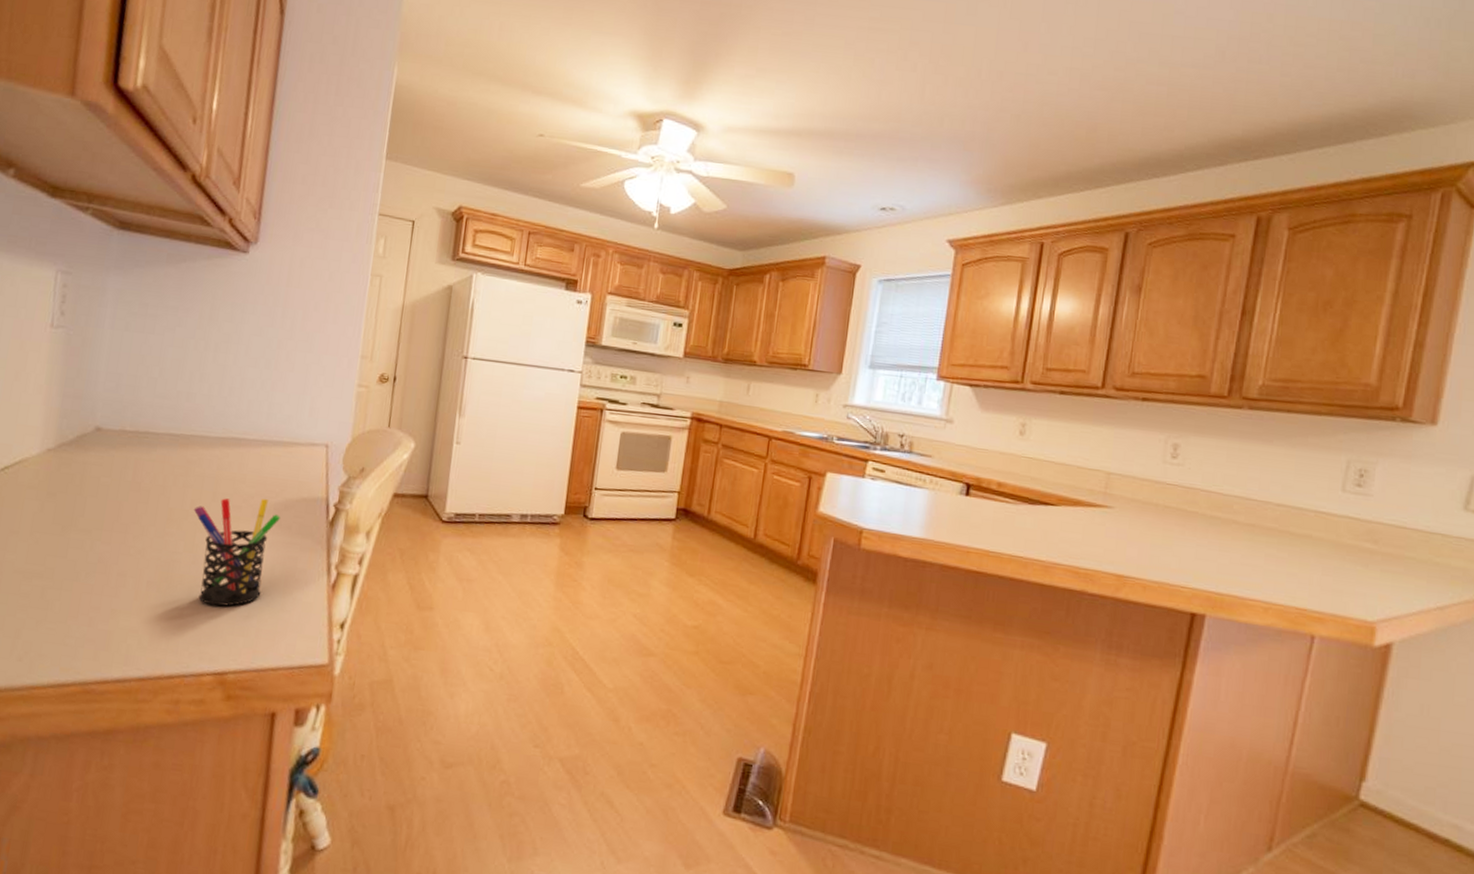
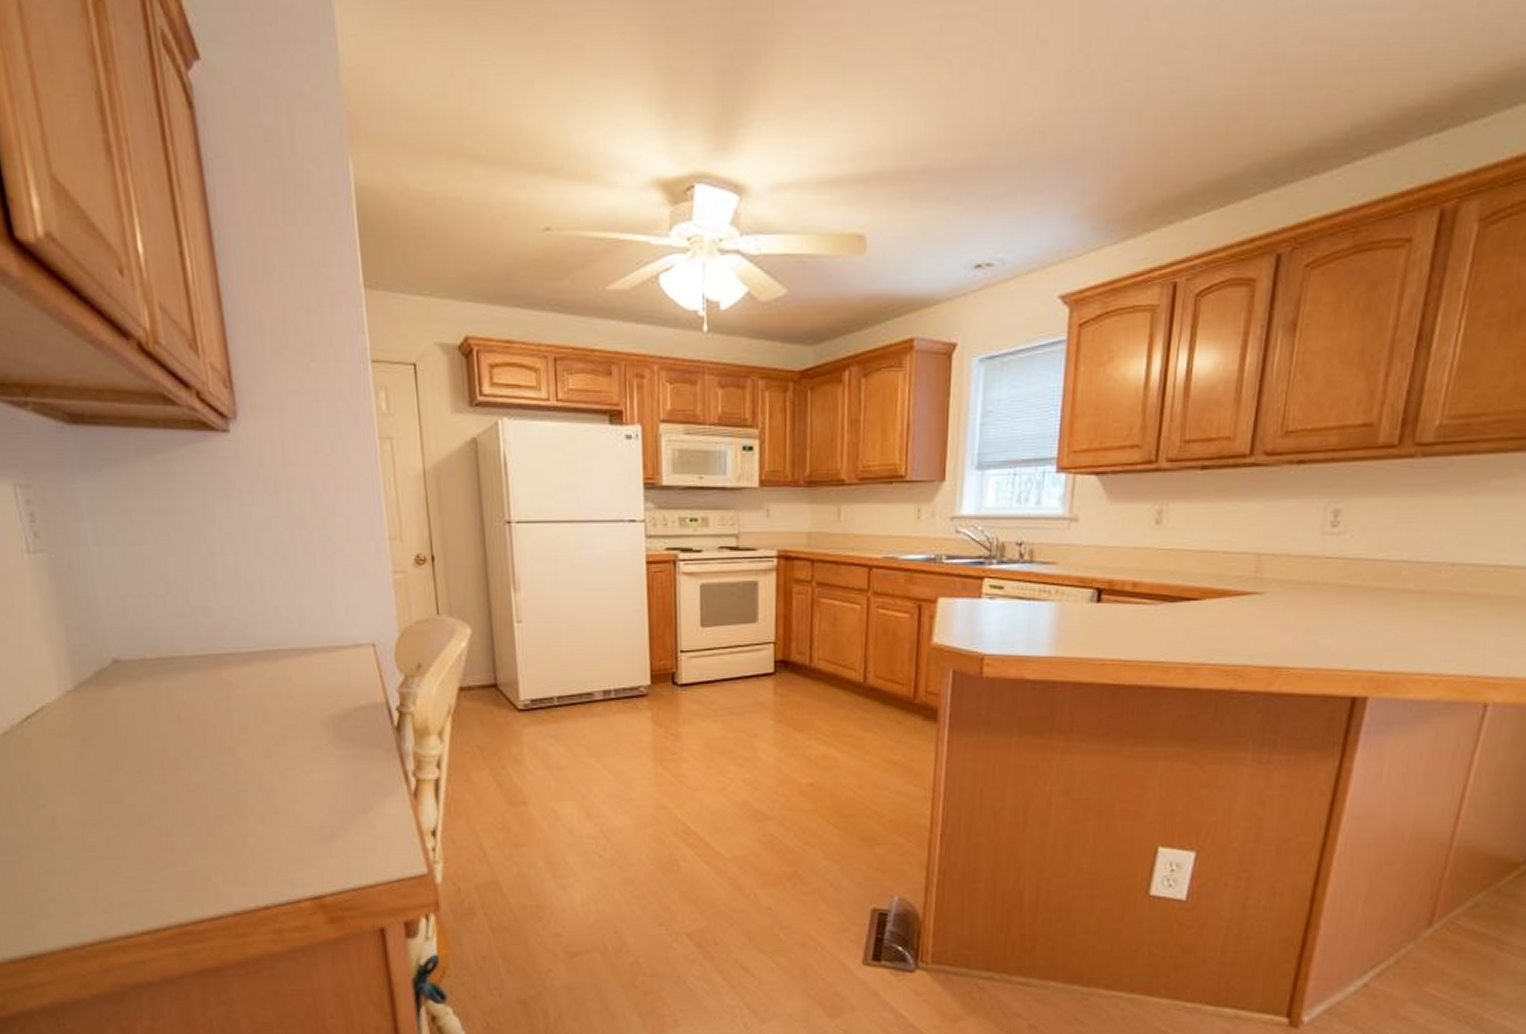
pen holder: present [193,498,280,607] -> none [244,713,341,831]

